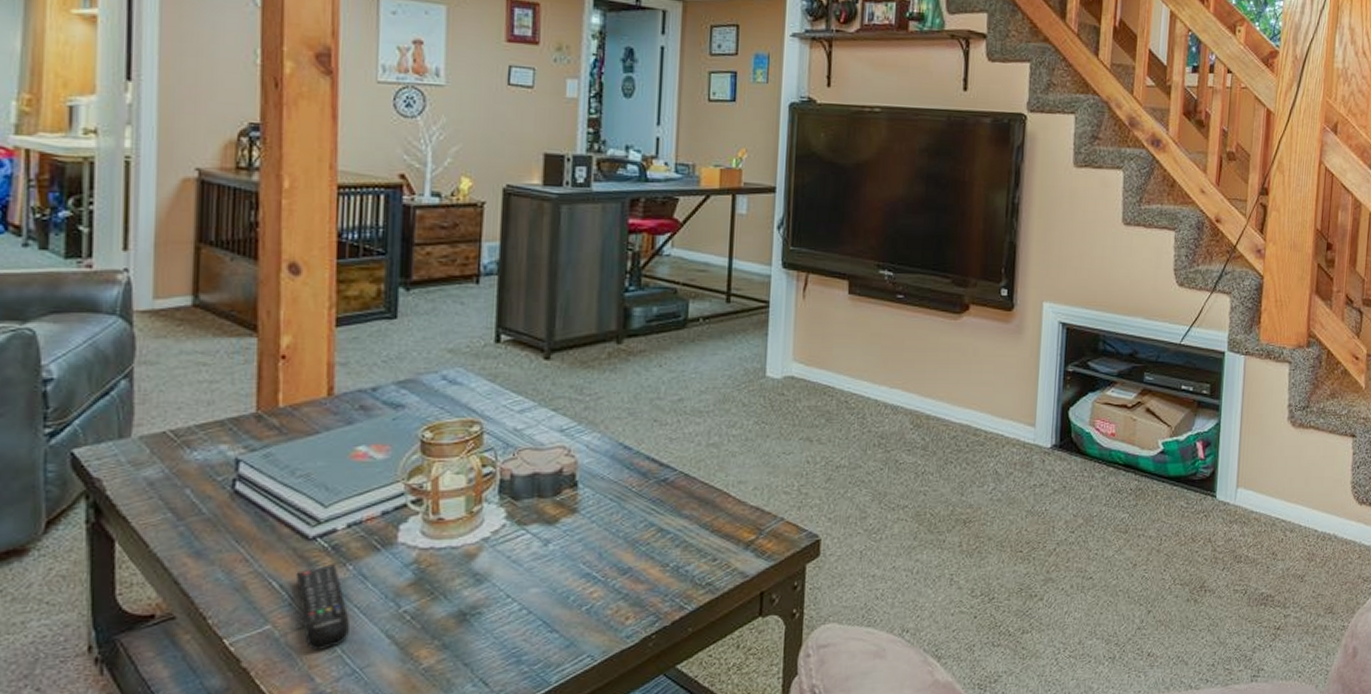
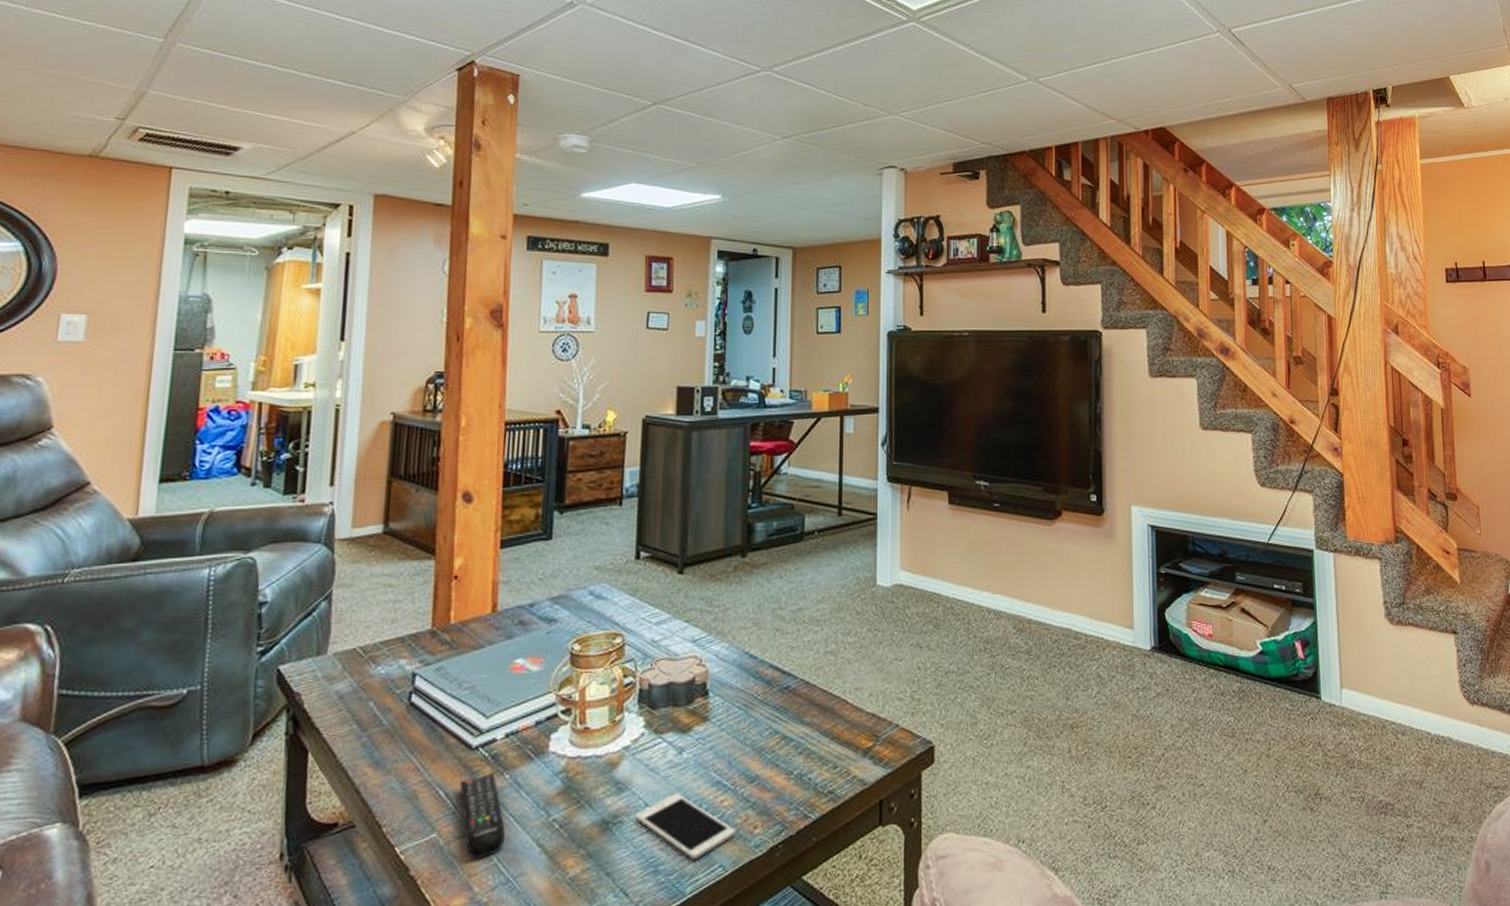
cell phone: none [495,585,606,650] -> present [635,793,736,860]

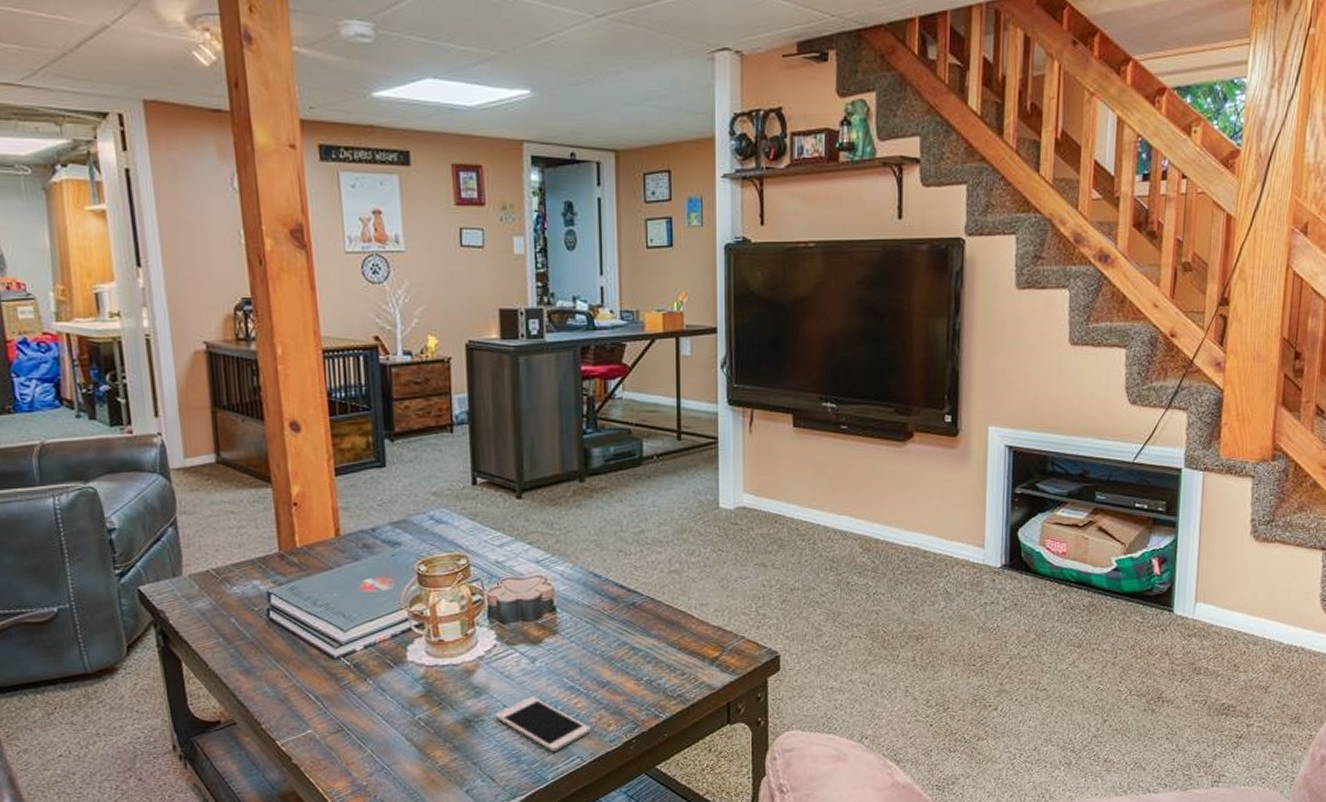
remote control: present [459,773,505,859] -> none [327,679,376,750]

